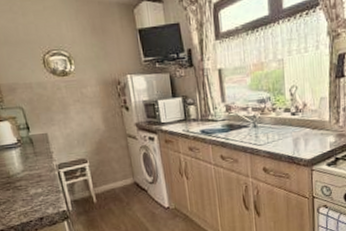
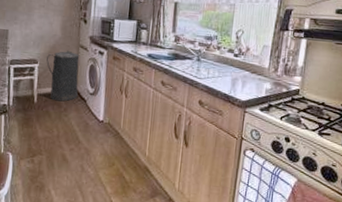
trash can: none [95,142,138,197] -> present [46,50,80,102]

